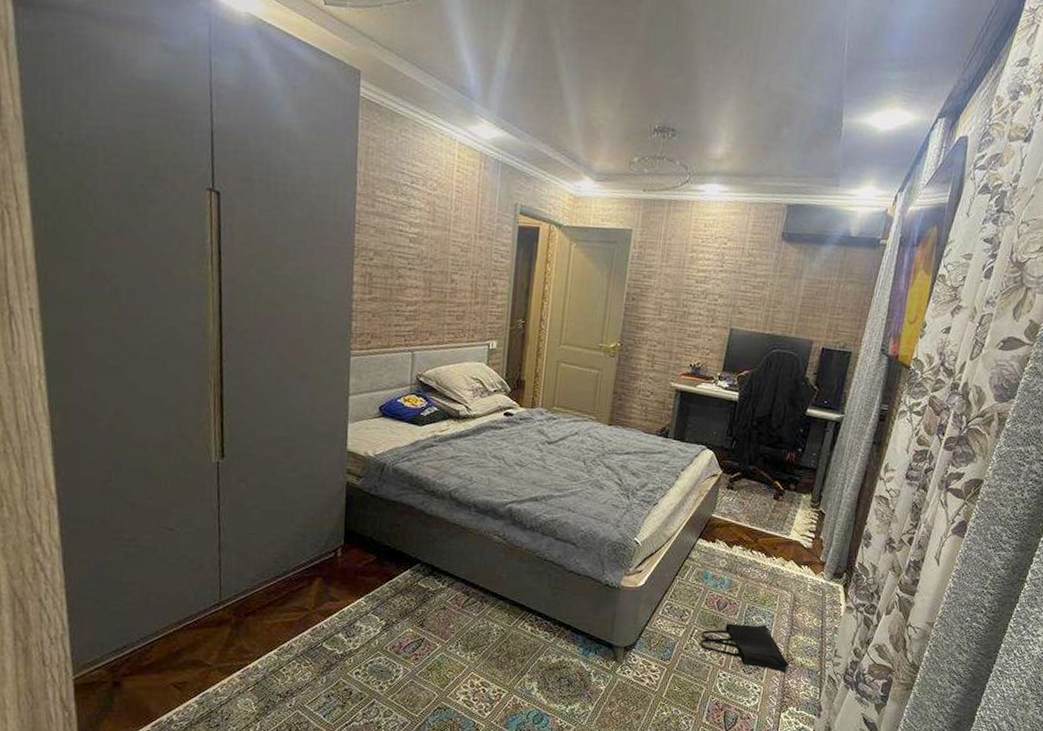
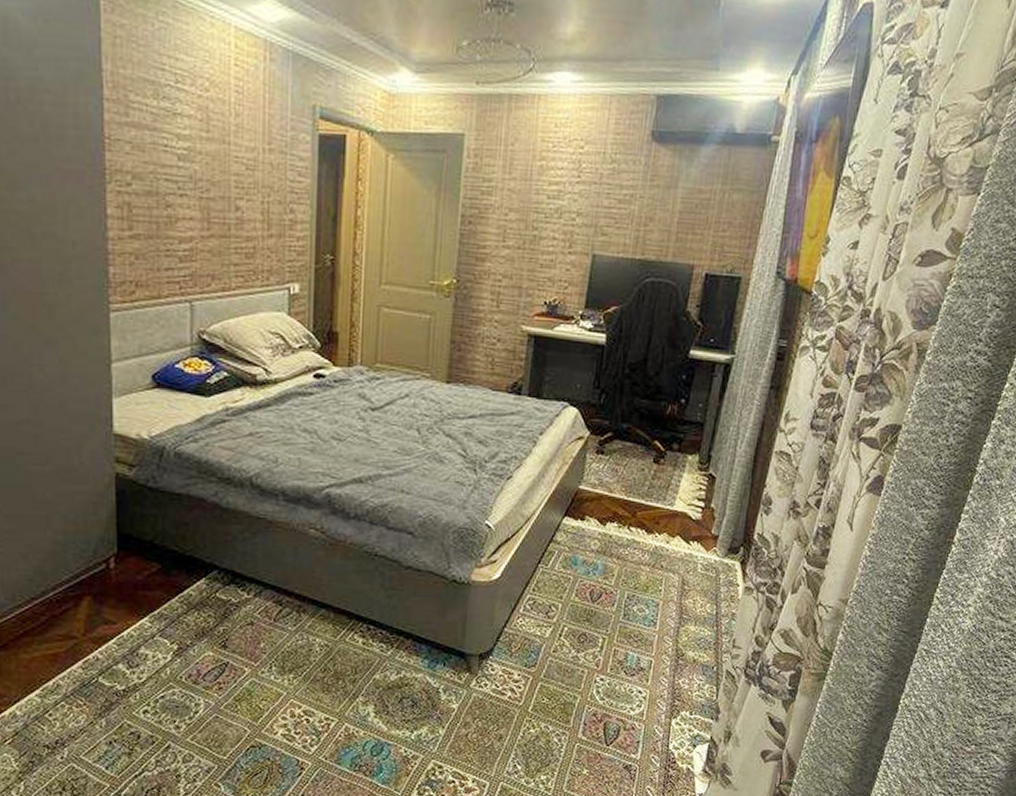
tote bag: present [700,623,789,673] -> none [571,616,679,671]

